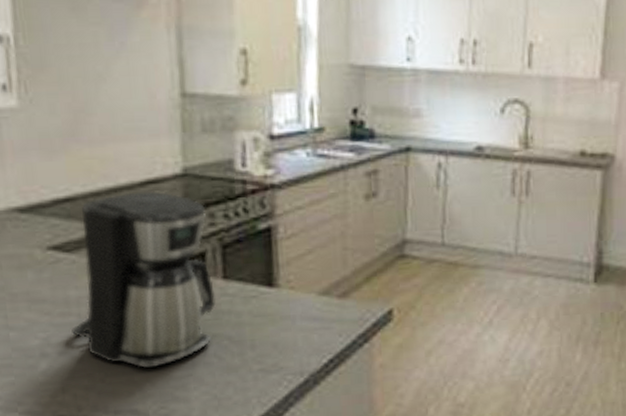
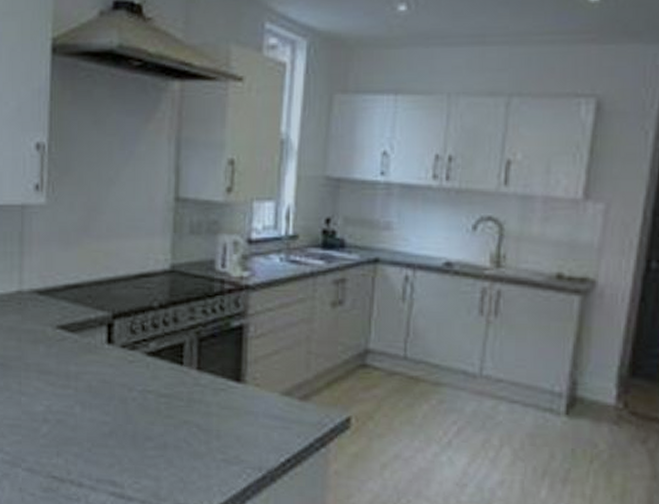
coffee maker: present [71,191,216,369] -> none [69,283,189,445]

